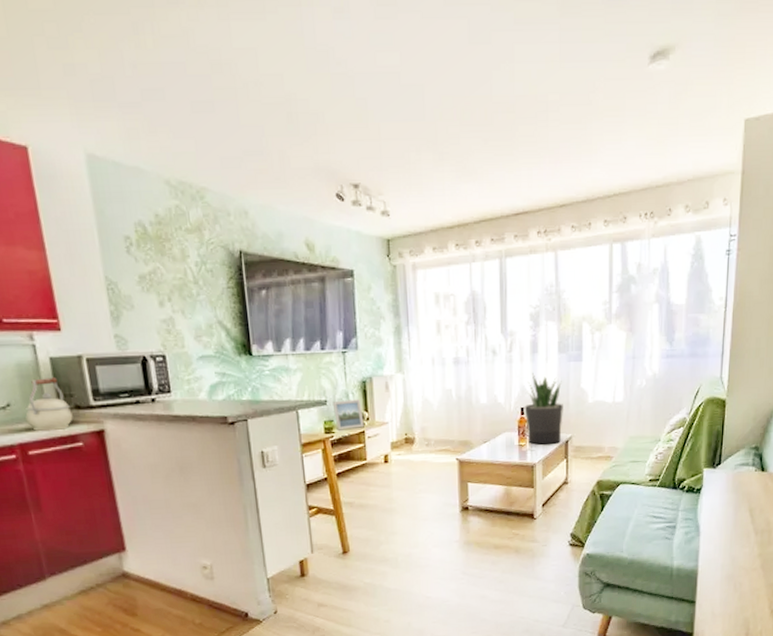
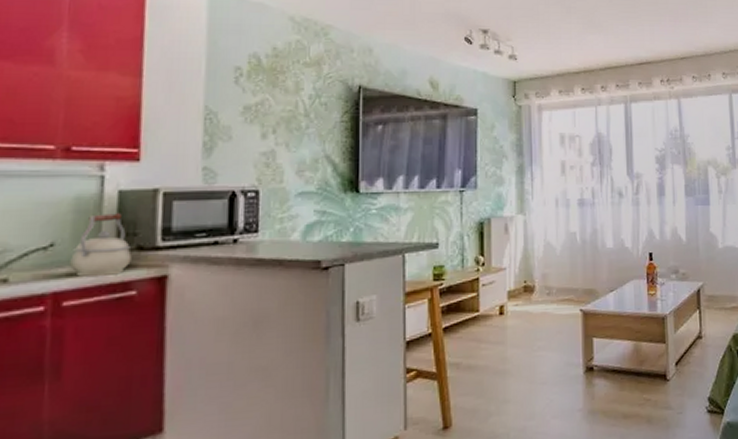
picture frame: present [333,399,364,430] -> none [446,242,479,277]
planter: present [524,373,563,446] -> none [652,216,693,295]

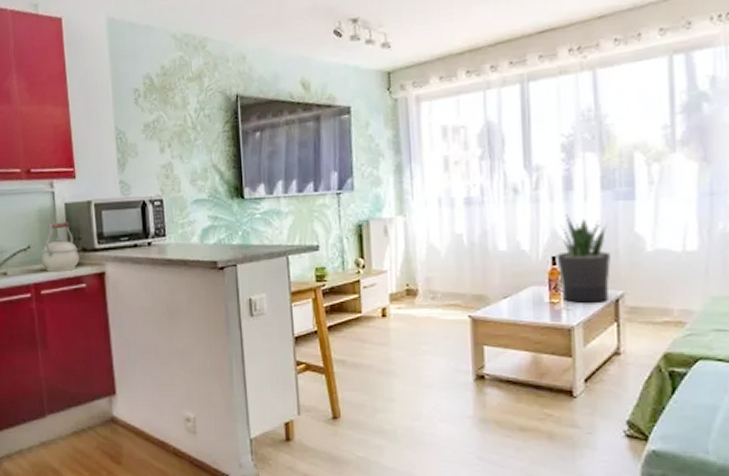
planter: none [652,216,693,295] -> present [556,215,611,304]

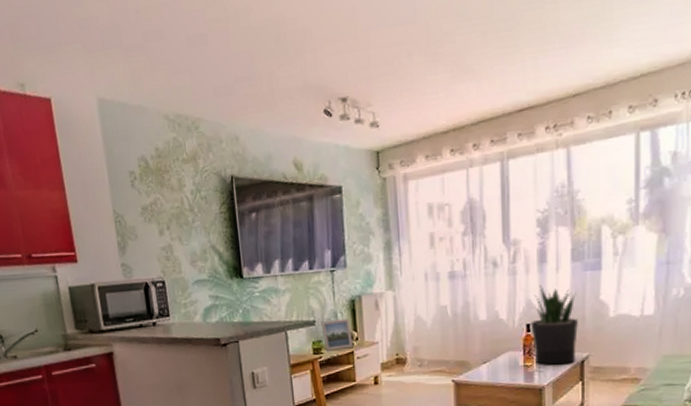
kettle: present [41,222,80,273] -> none [49,305,88,355]
picture frame: none [326,244,360,279] -> present [322,318,353,351]

